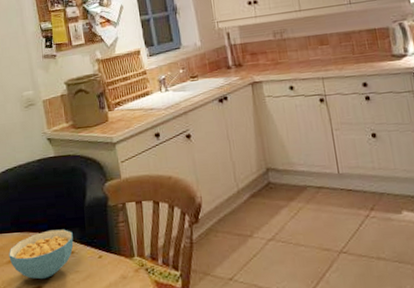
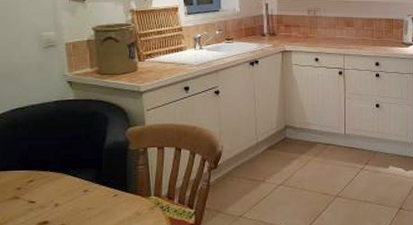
cereal bowl: present [9,229,74,280] -> none [13,169,88,215]

